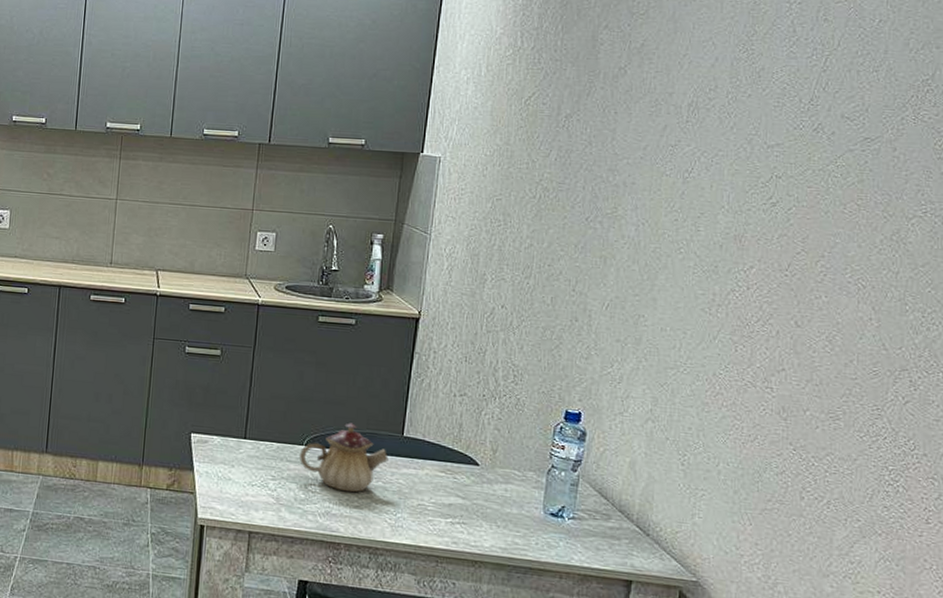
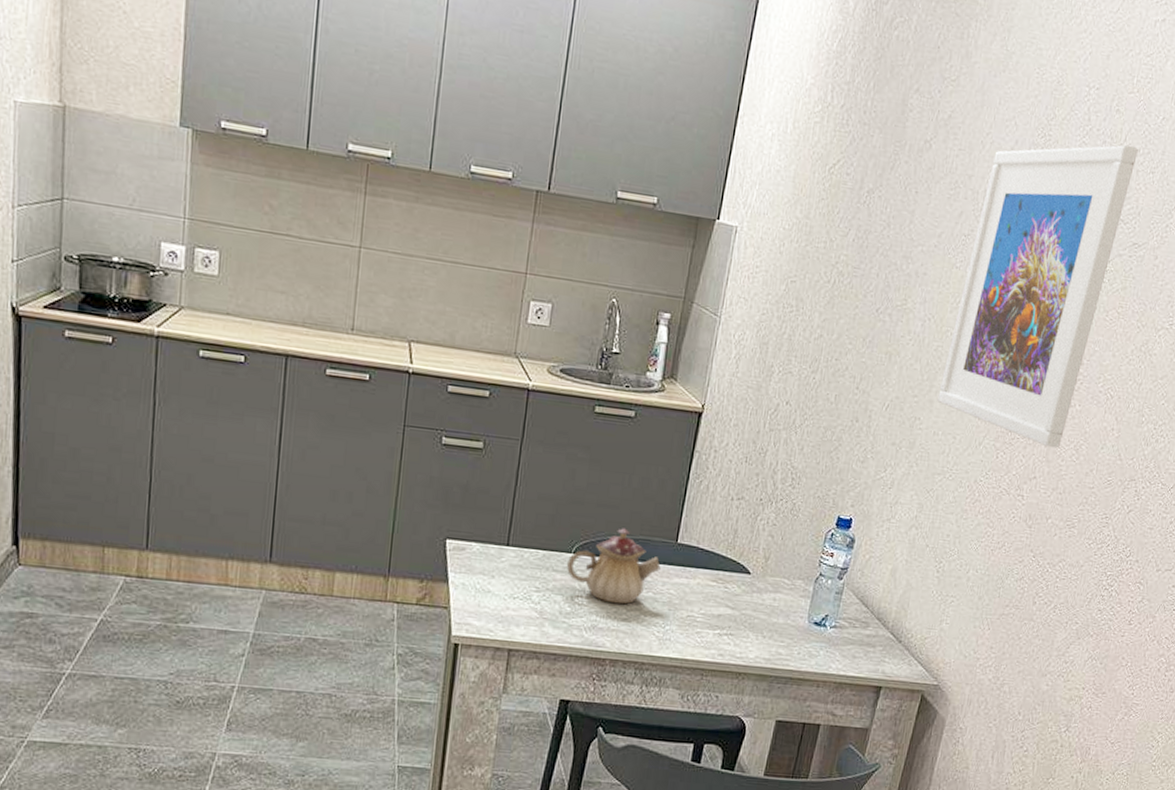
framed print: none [661,50,855,340] -> present [937,145,1138,449]

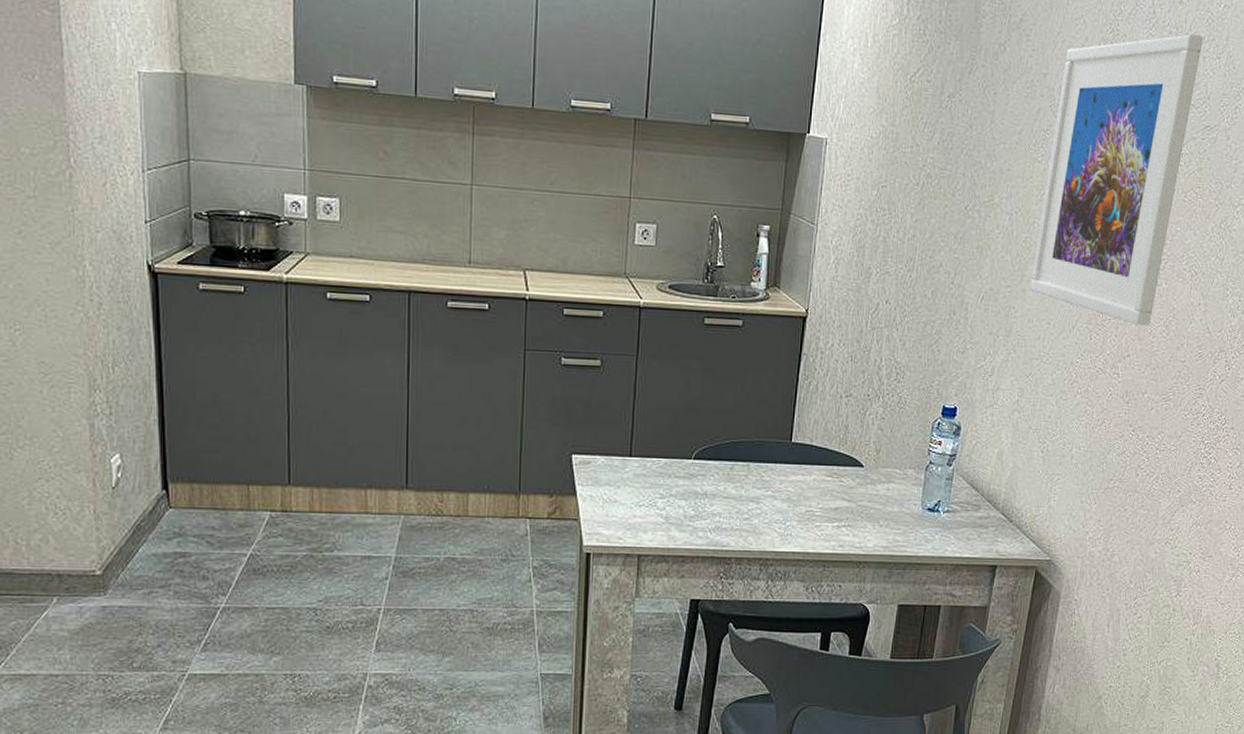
teapot: present [566,528,661,605] -> none [687,432,777,505]

